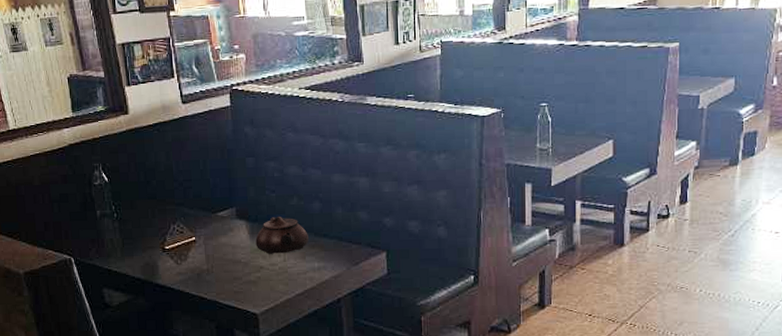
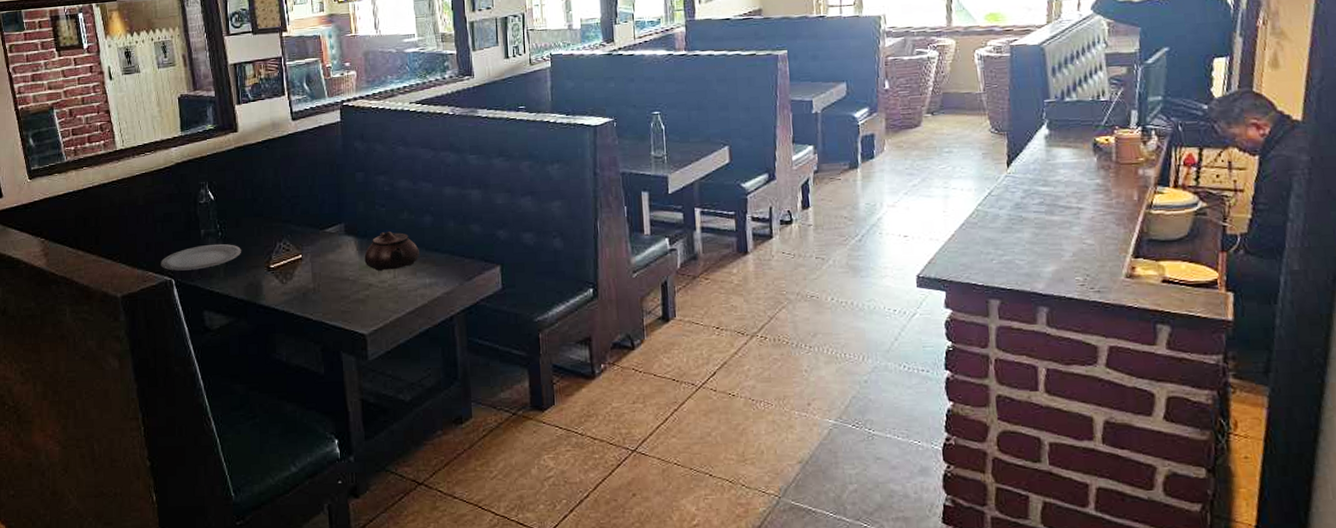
plate: none [59,224,137,250] -> present [161,243,241,271]

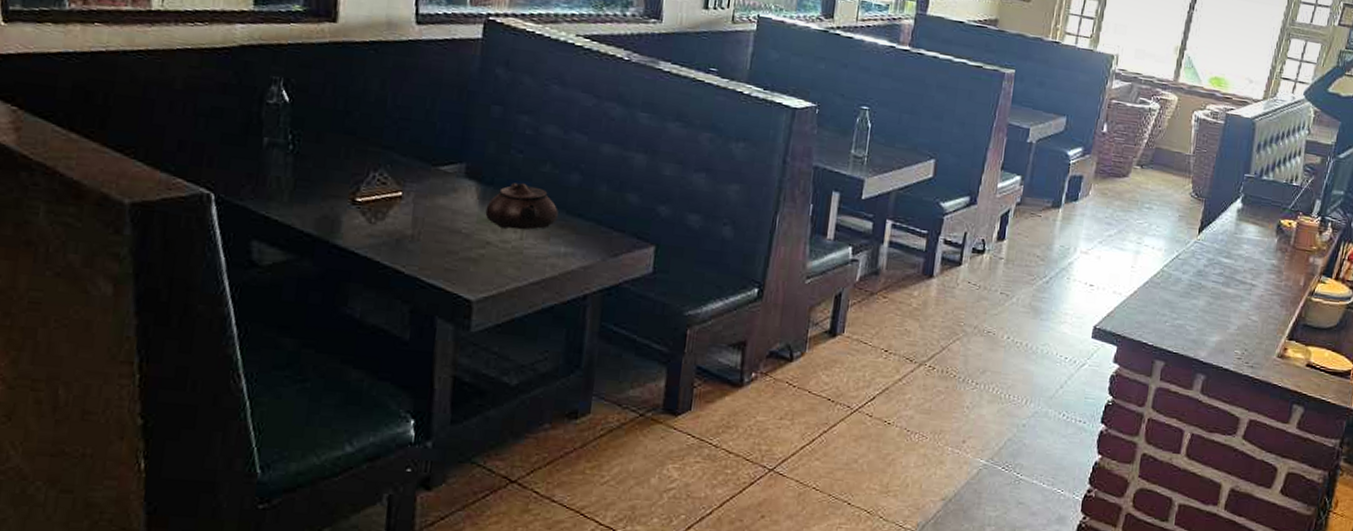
plate: present [161,243,241,271] -> none [196,156,318,187]

